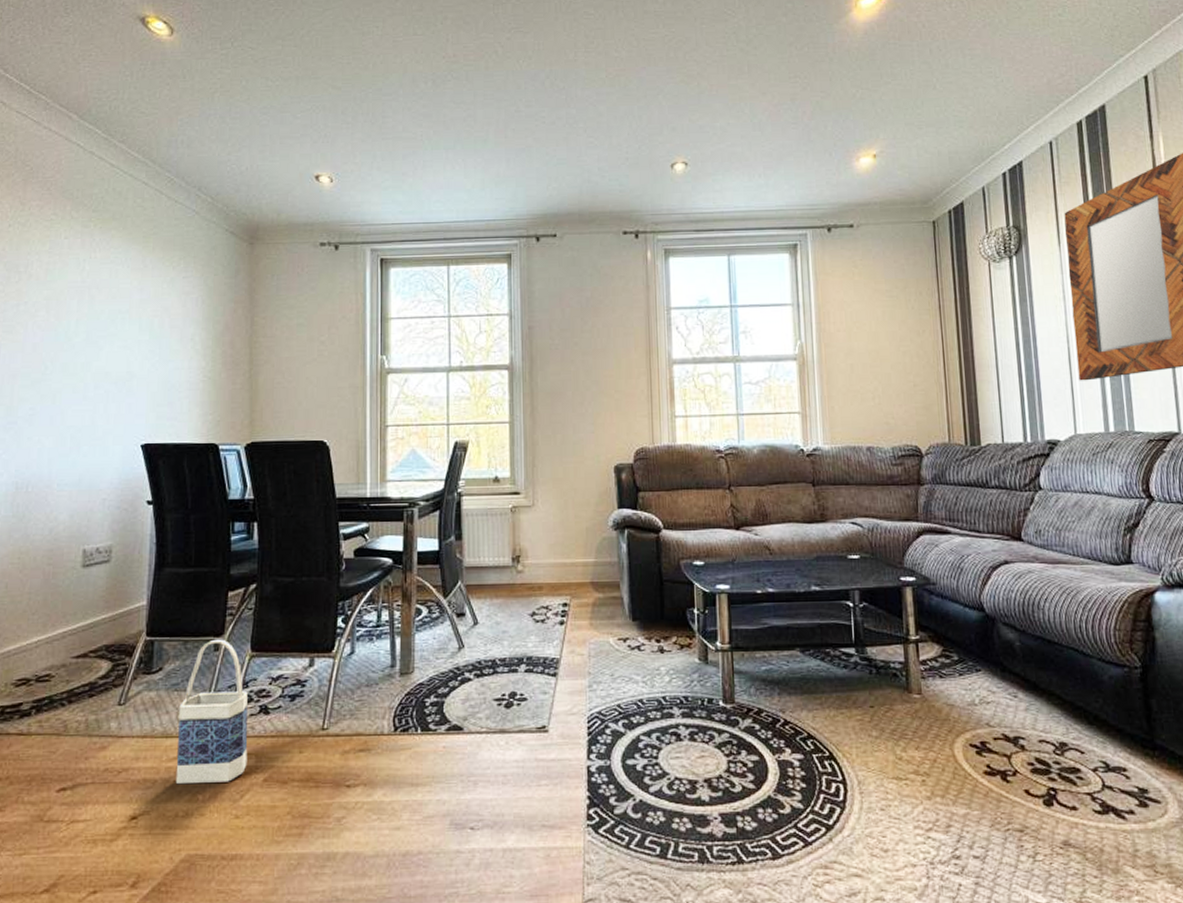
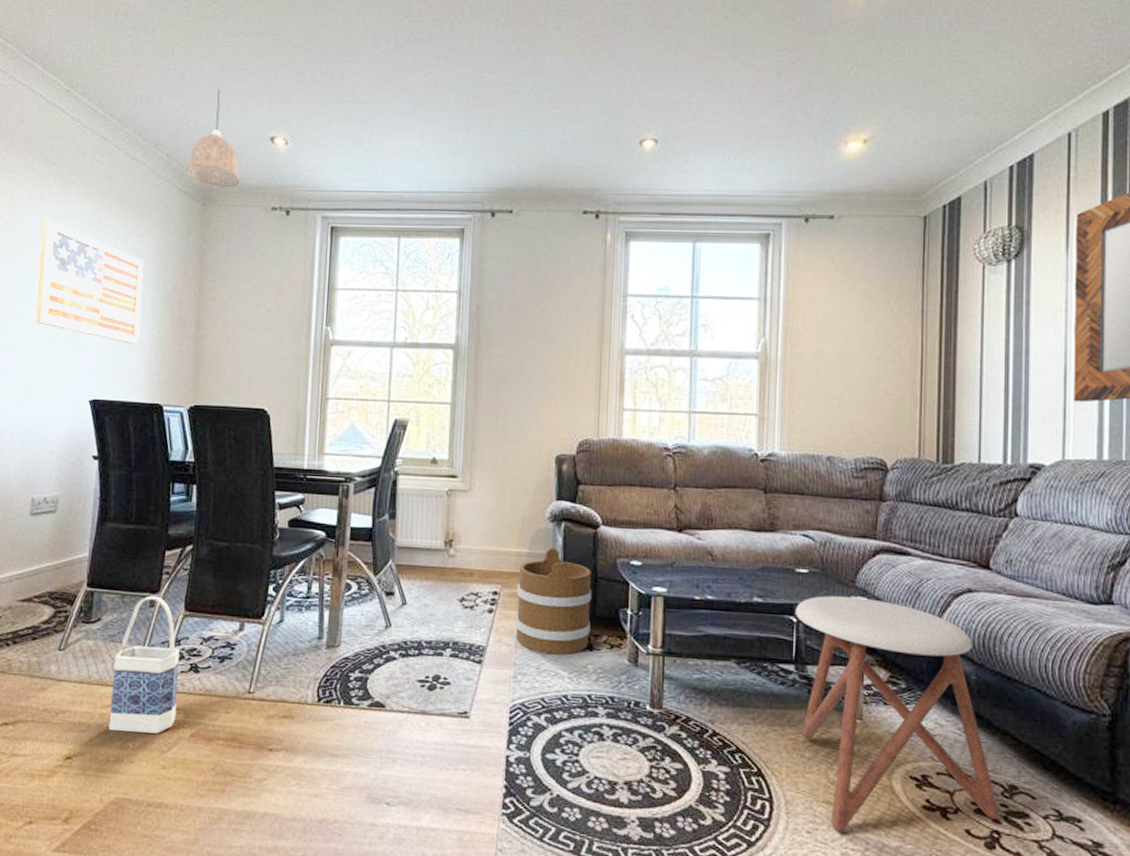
wall art: none [80,265,192,386] -> present [35,218,144,345]
pendant lamp: none [231,131,288,226] -> present [186,89,241,188]
bucket: none [586,554,660,660] -> present [515,547,592,655]
stool: none [851,578,1054,806] -> present [796,596,999,832]

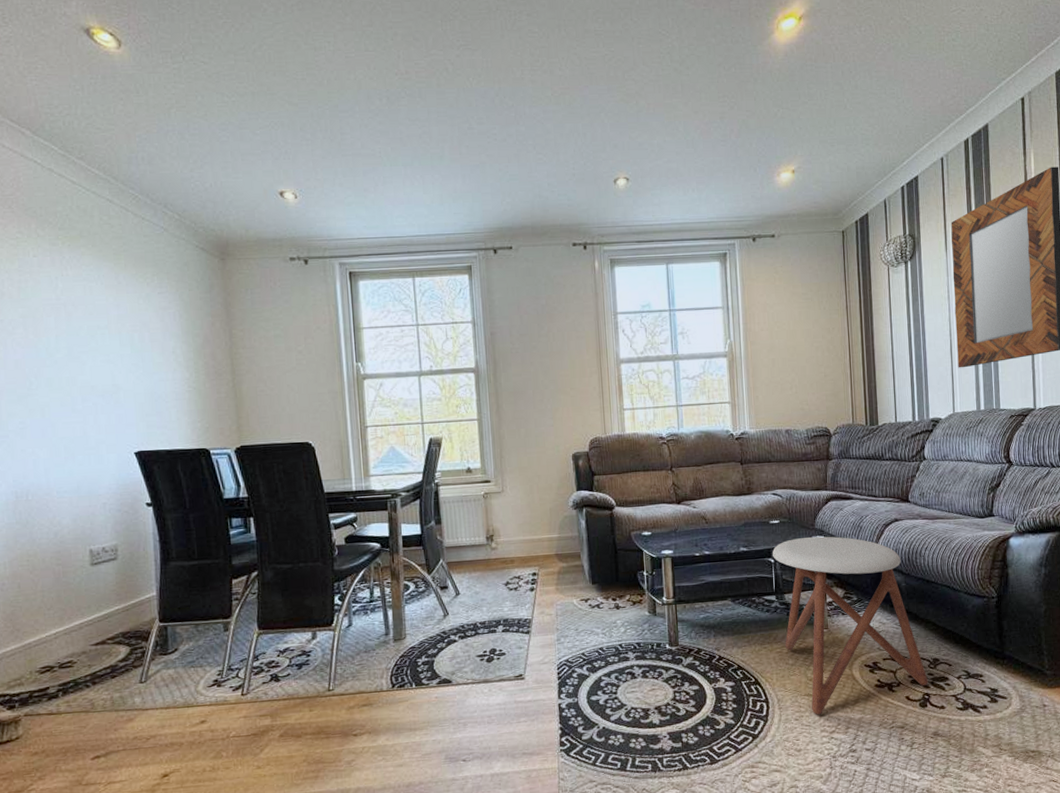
wall art: present [35,218,144,345] -> none [57,283,177,396]
bag: present [108,595,180,734] -> none [197,620,264,745]
pendant lamp: present [186,89,241,188] -> none [199,148,257,242]
bucket: present [515,547,592,655] -> none [552,530,616,618]

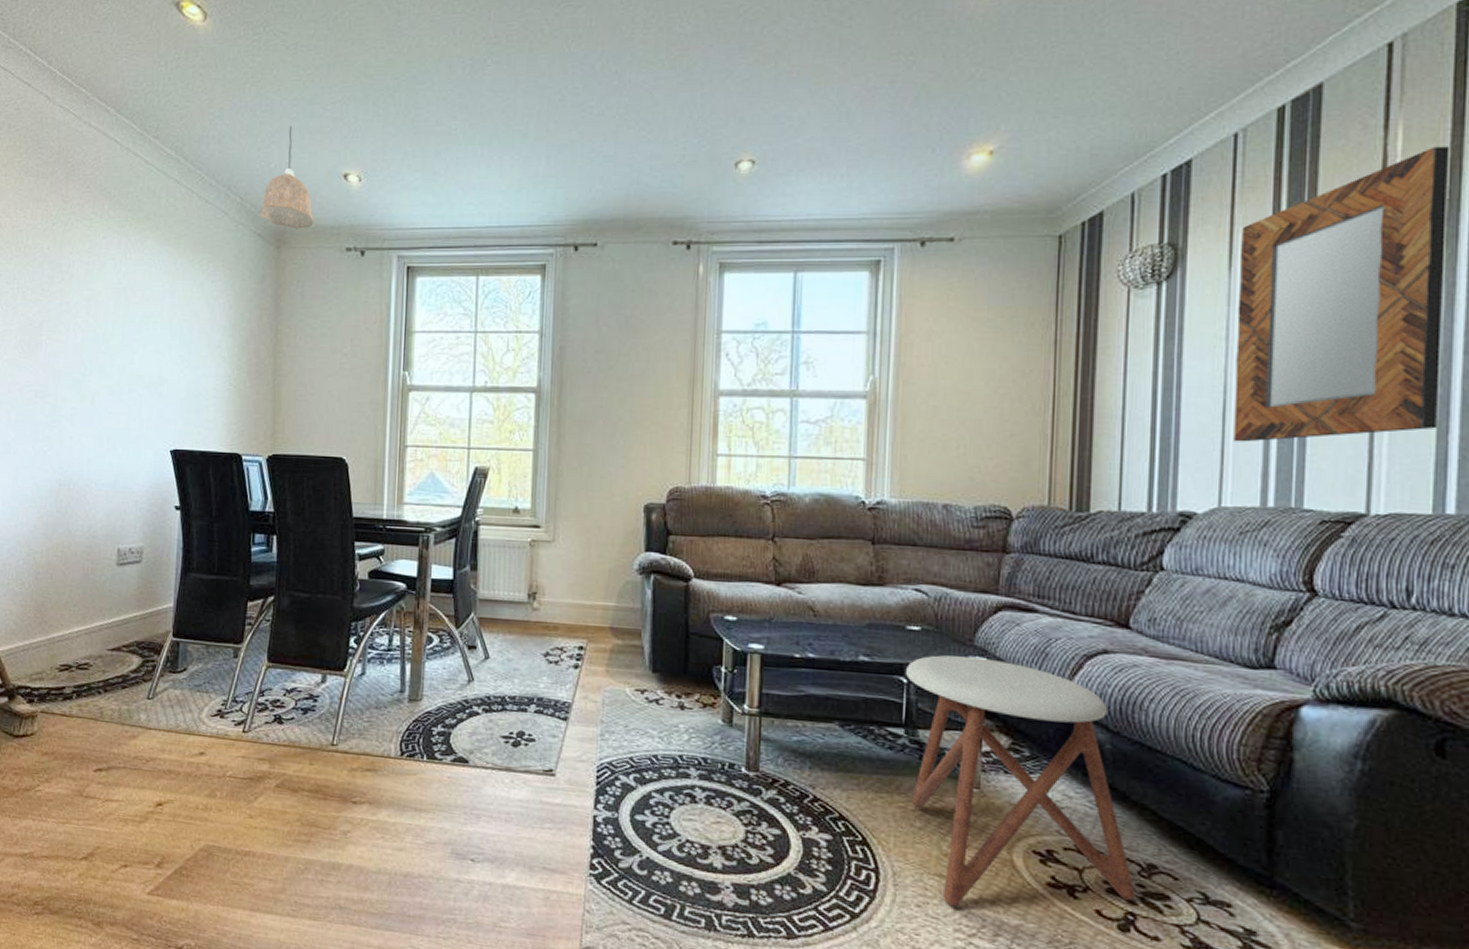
pendant lamp: none [199,148,257,242] -> present [259,125,315,229]

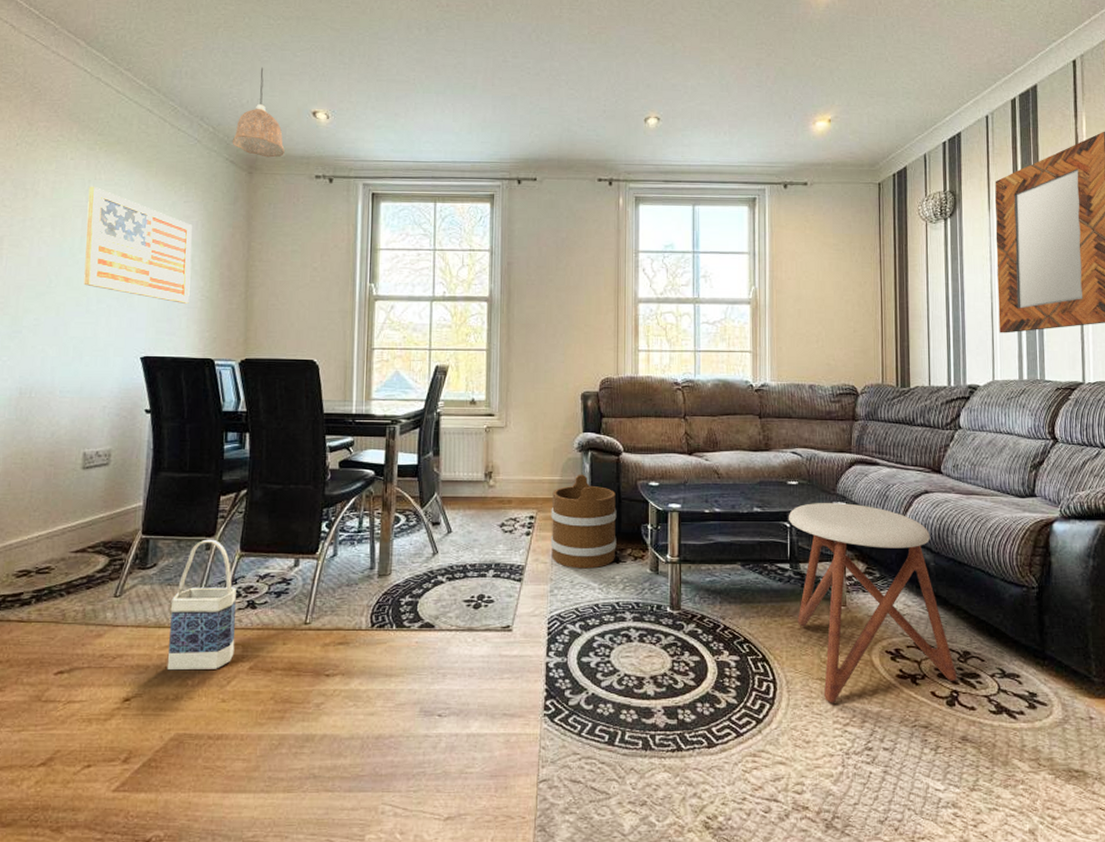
wall art: none [116,266,220,393] -> present [83,186,192,304]
bag: none [196,646,264,783] -> present [167,539,236,671]
bucket: none [602,600,683,714] -> present [550,474,617,569]

